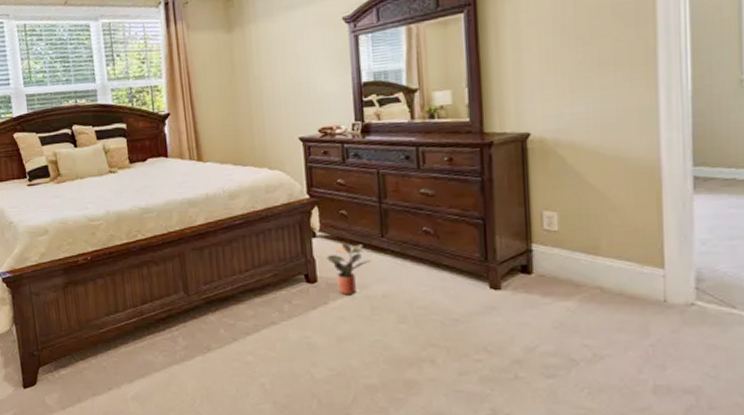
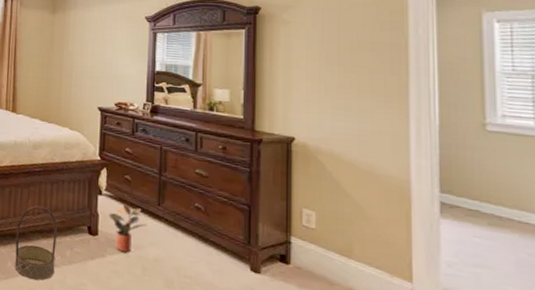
basket: none [223,262,274,342] -> present [15,205,57,280]

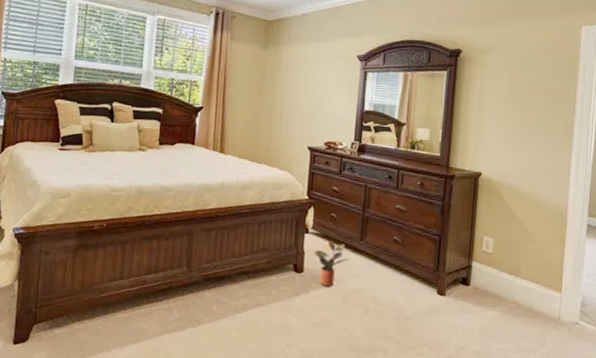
basket: present [15,205,57,280] -> none [219,247,264,320]

